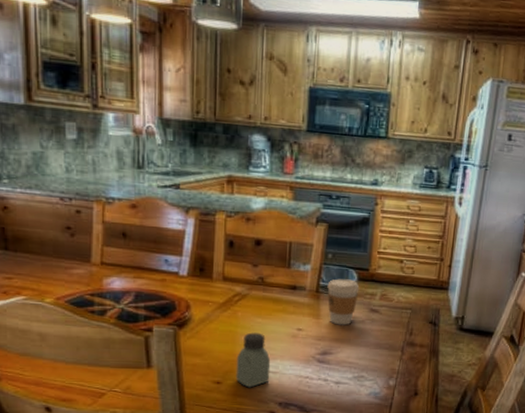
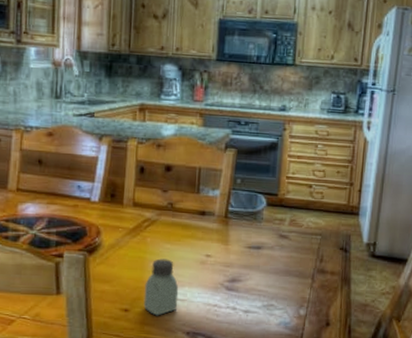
coffee cup: present [327,279,359,325] -> none [236,204,268,252]

